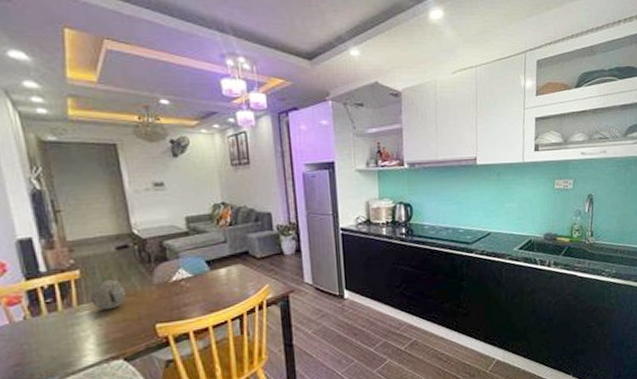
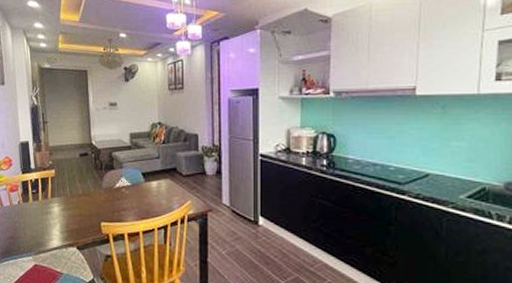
decorative egg: present [91,278,125,311] -> none [60,179,82,205]

